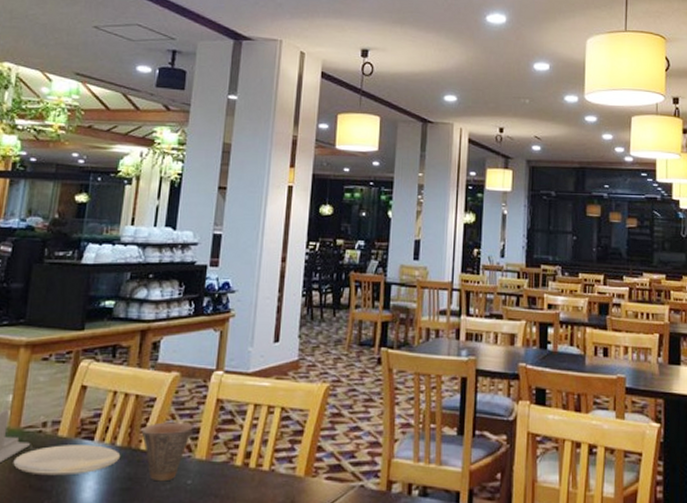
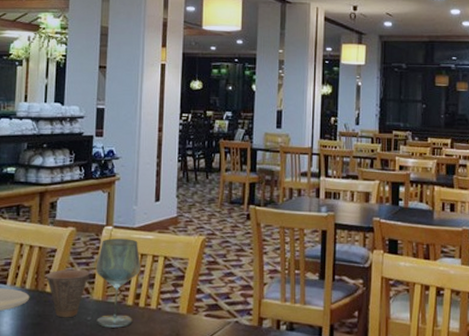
wine glass: none [198,386,254,493] -> present [96,239,141,328]

